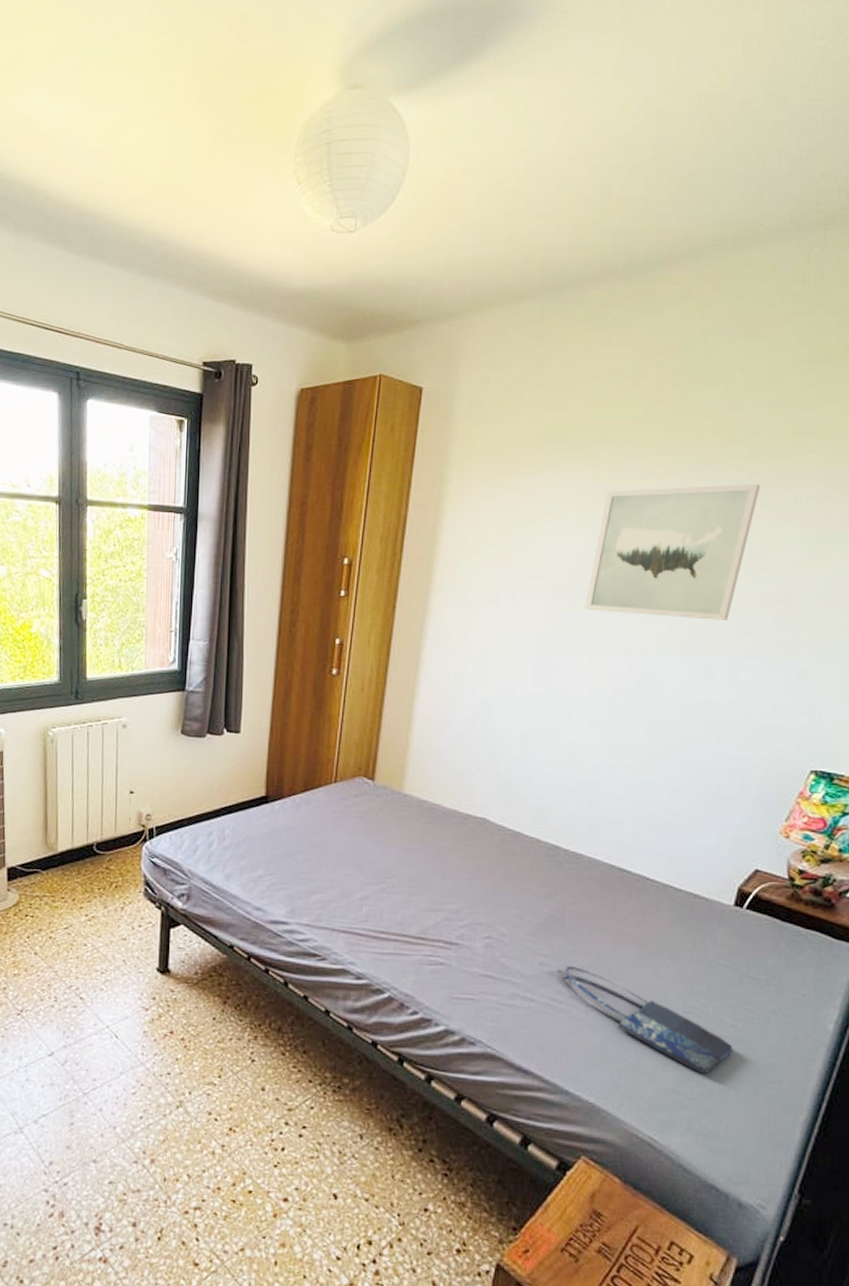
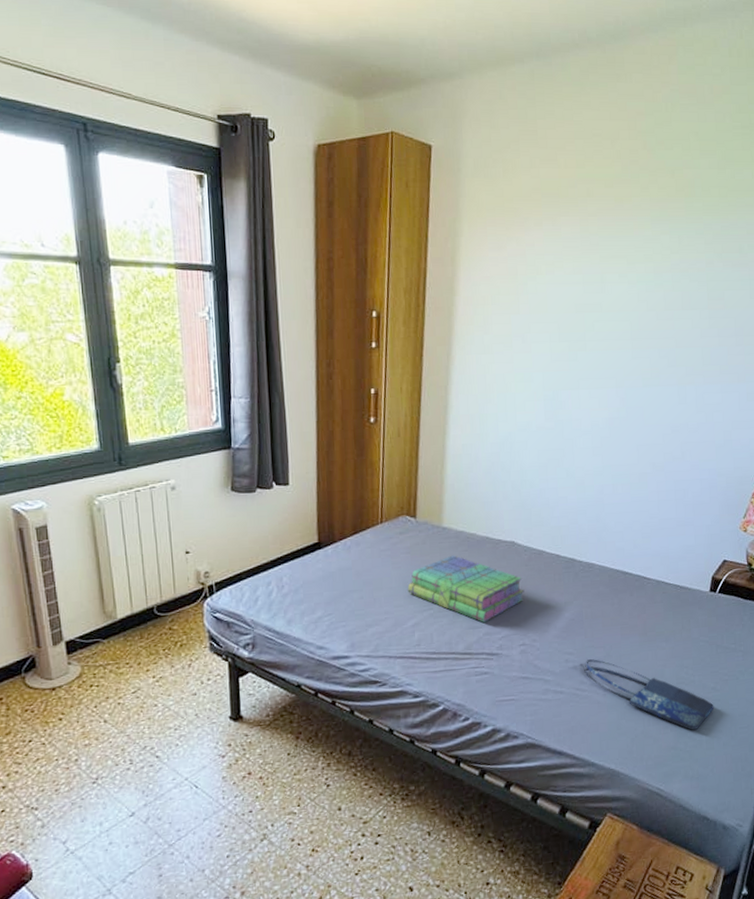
stack of books: none [358,826,495,906] -> present [407,555,524,622]
wall art: present [585,484,761,620] -> none [583,235,714,354]

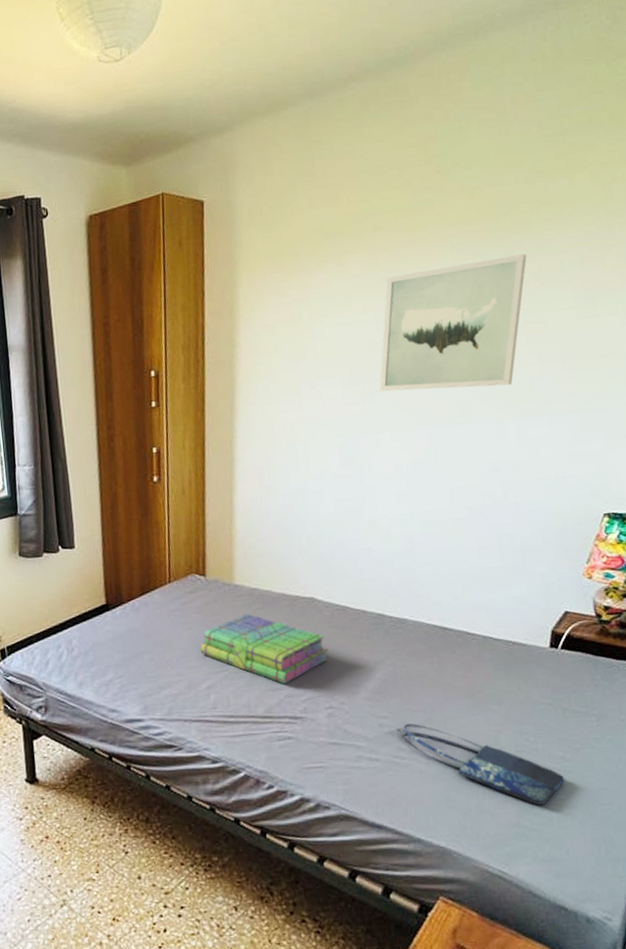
wall art: none [583,235,714,354] -> present [379,254,527,392]

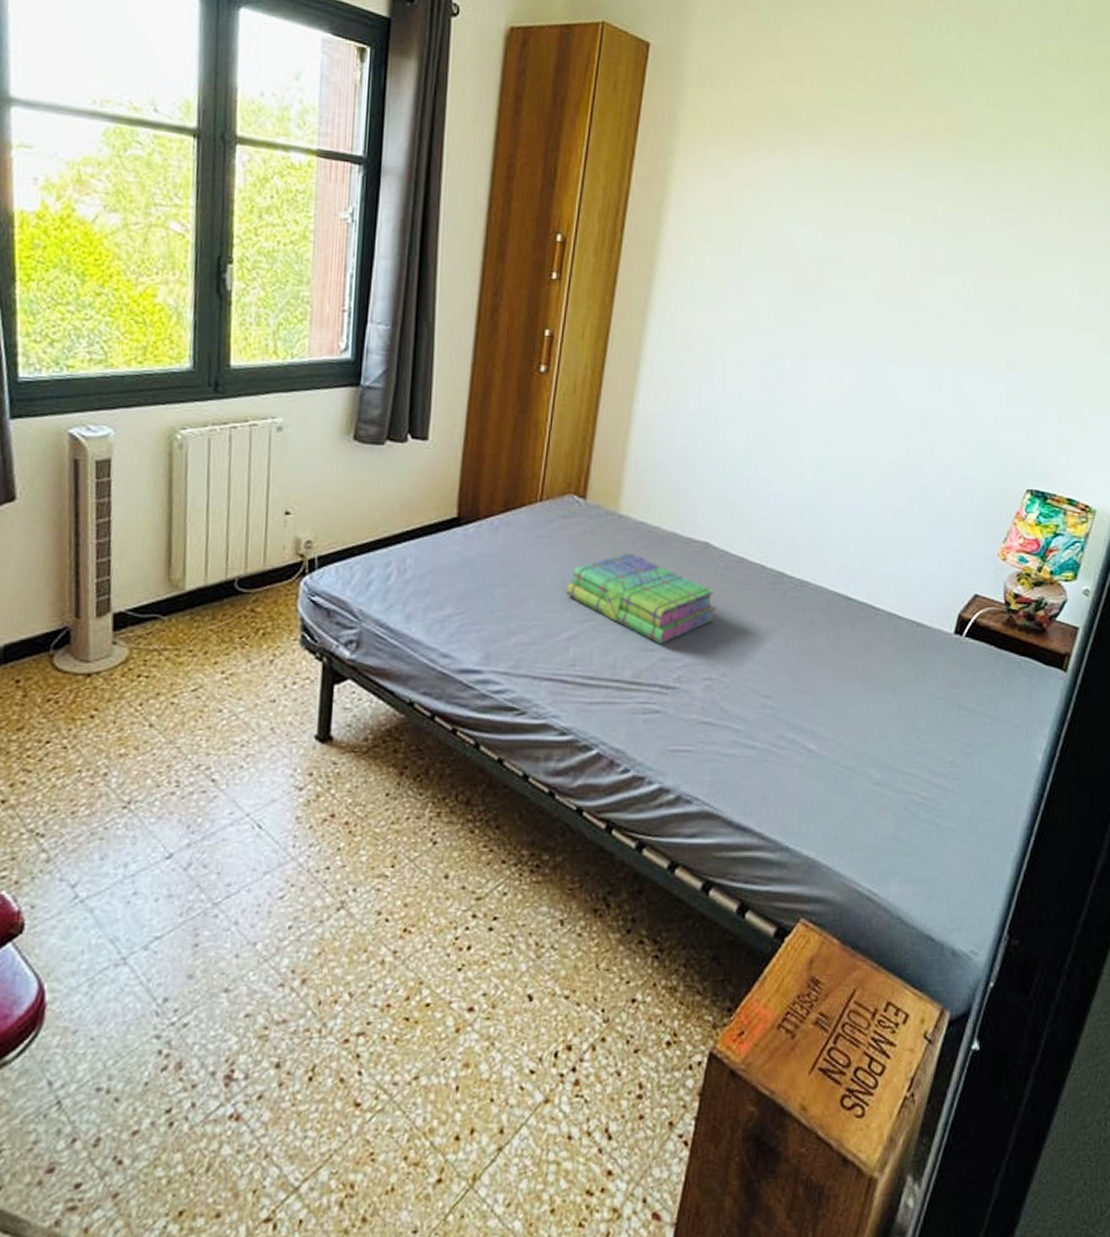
wall art: present [379,254,527,392] -> none [816,180,987,329]
shopping bag: present [402,723,565,805] -> none [785,707,951,816]

